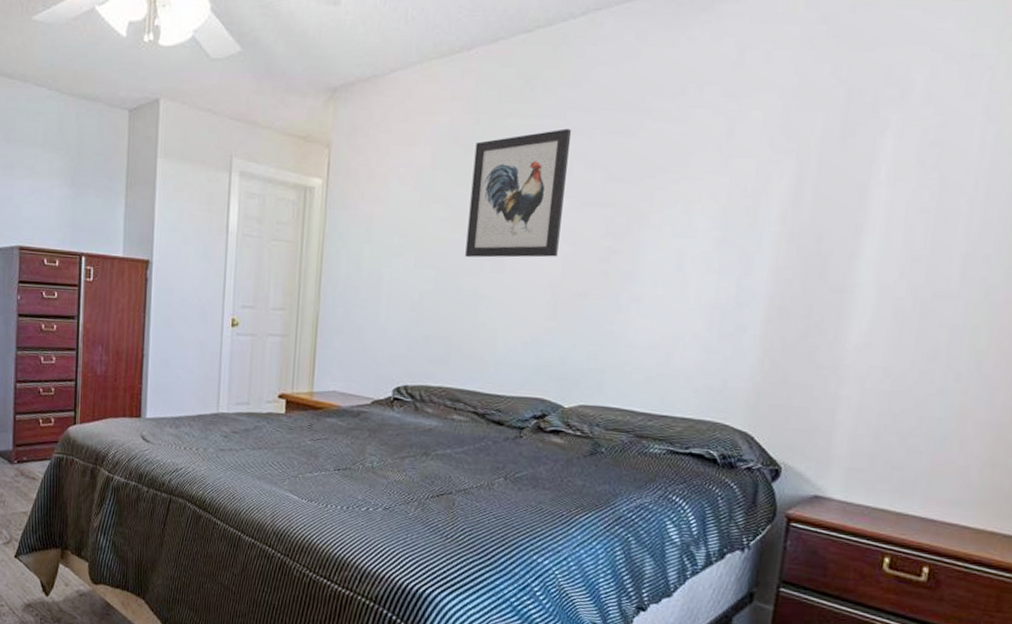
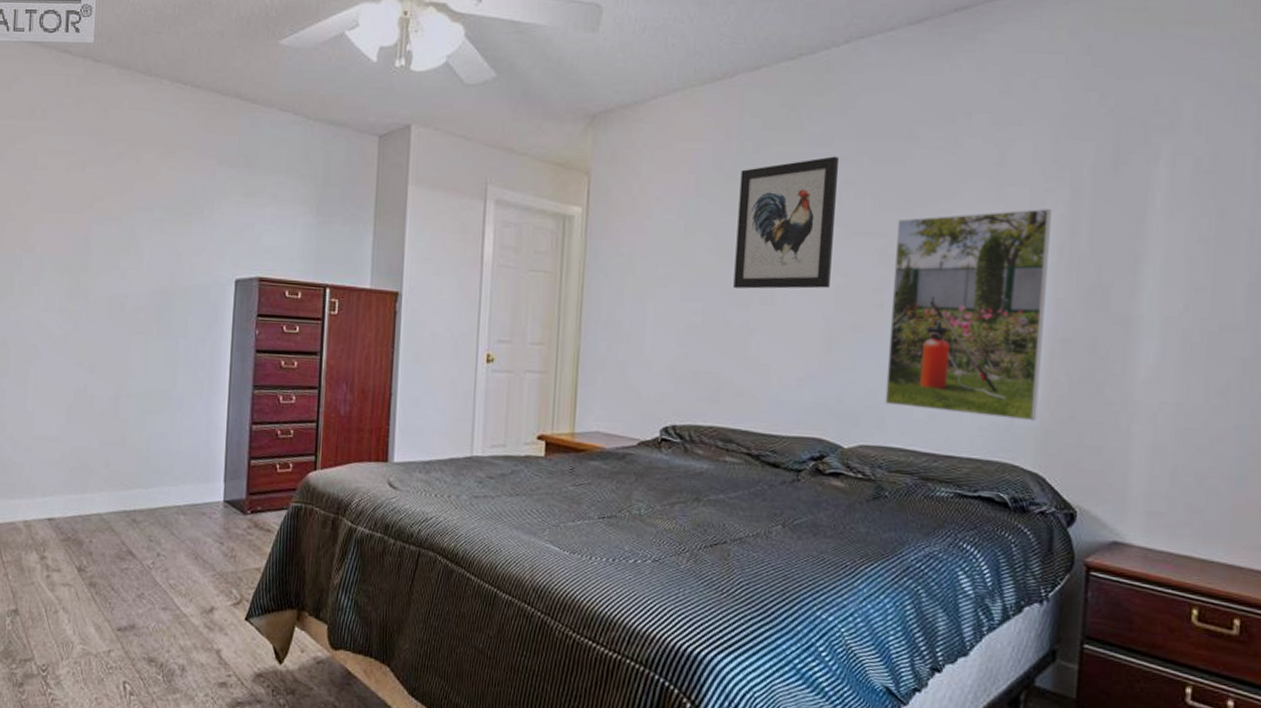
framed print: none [605,180,777,384] -> present [885,209,1052,422]

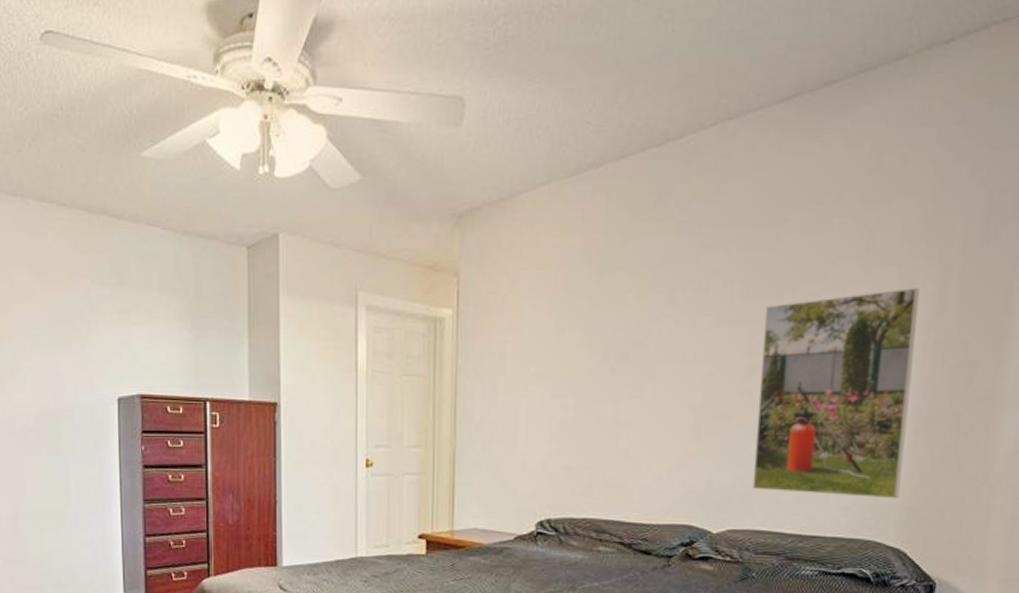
wall art: present [733,156,840,289] -> none [604,244,708,383]

